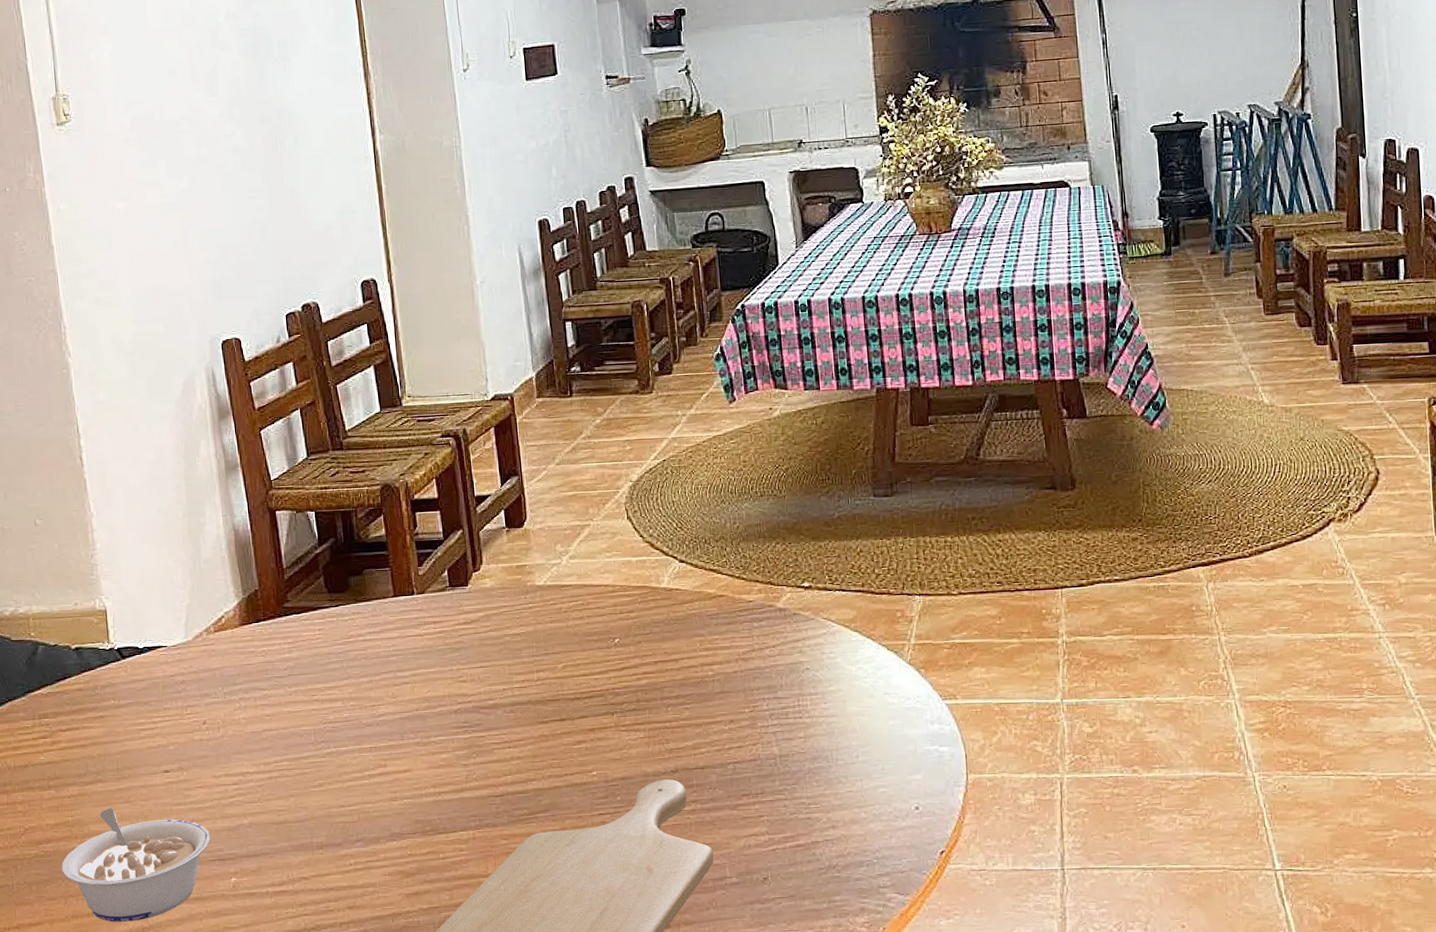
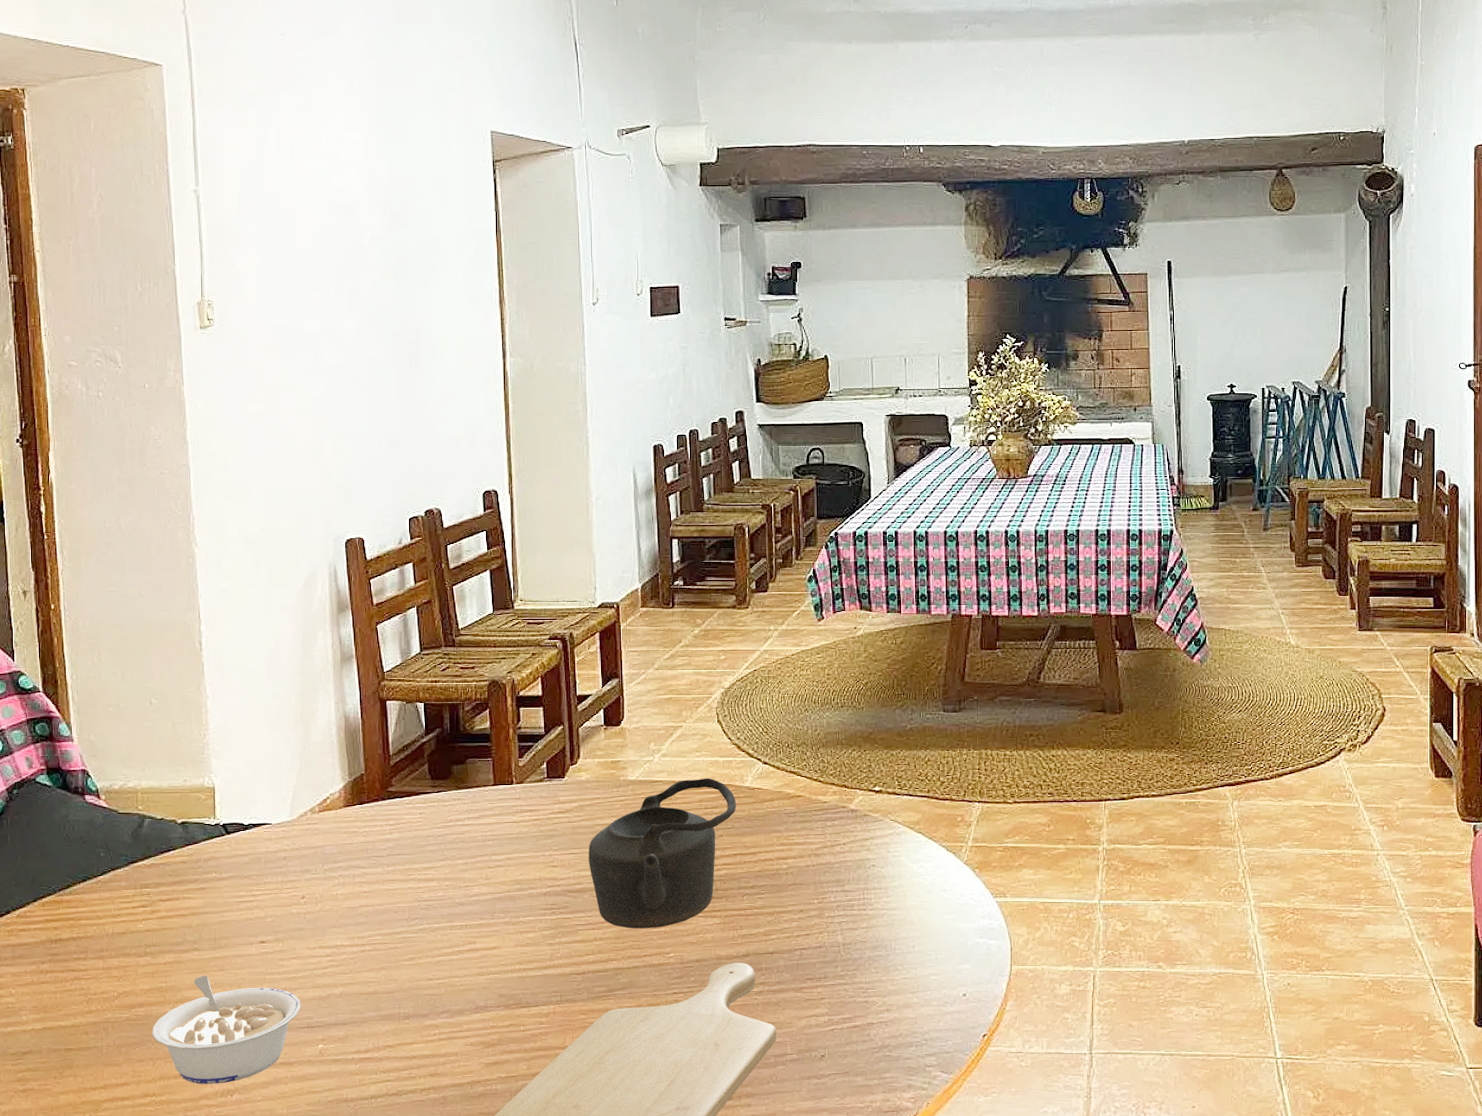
teapot: none [498,579,654,746] -> present [589,778,737,929]

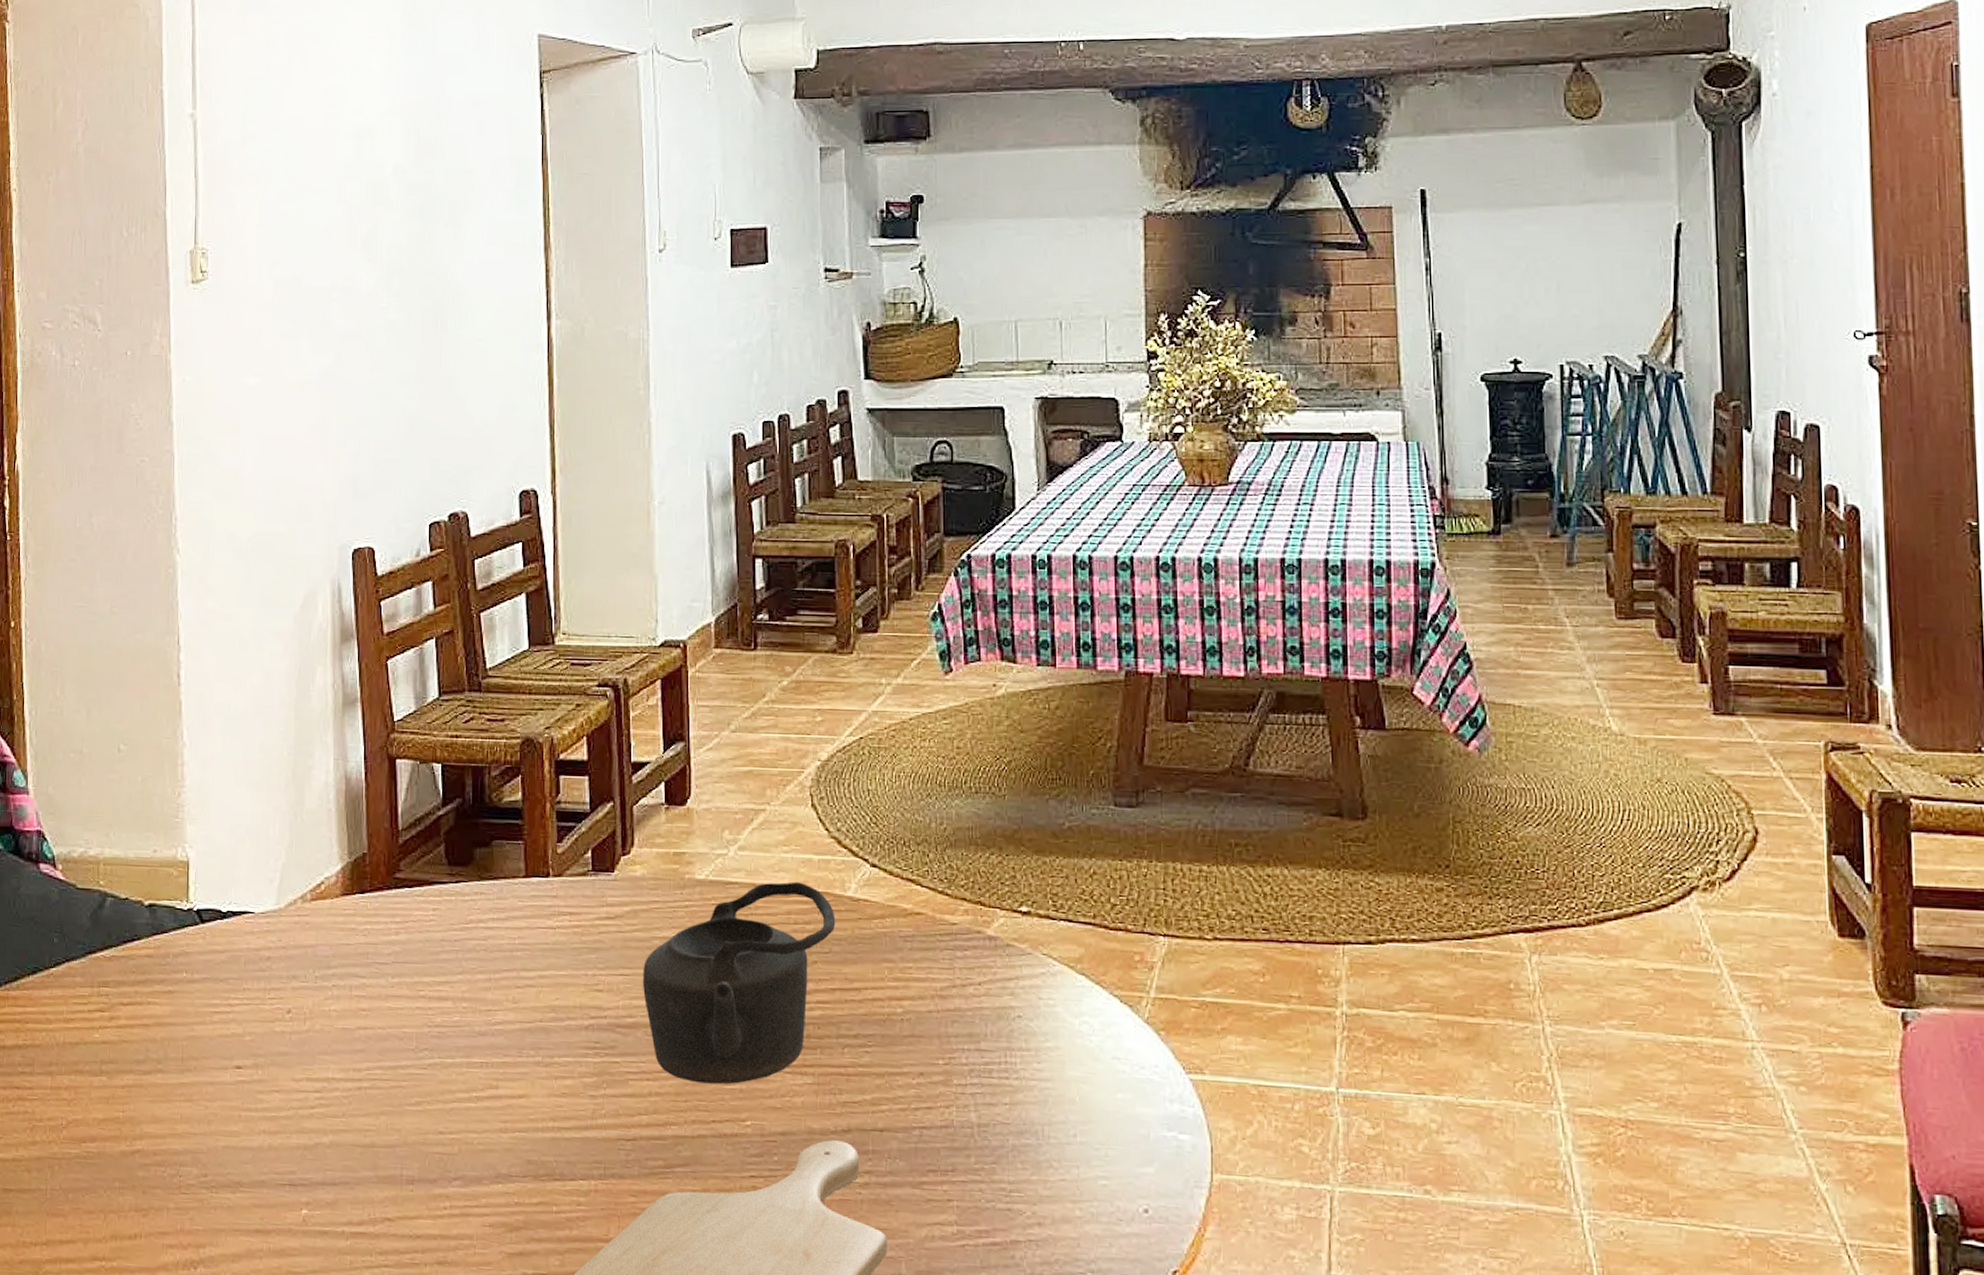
legume: present [152,975,301,1084] -> none [104,1105,283,1252]

